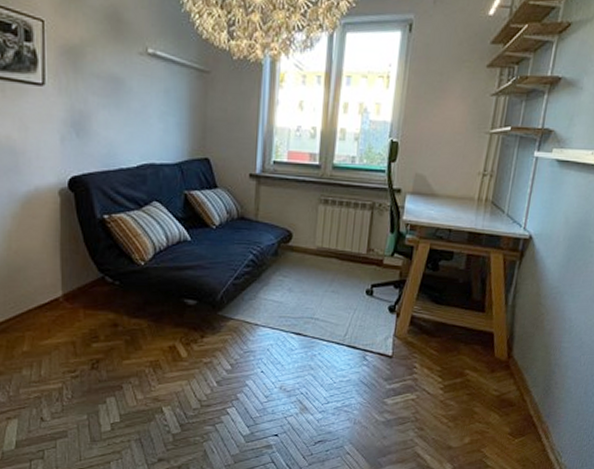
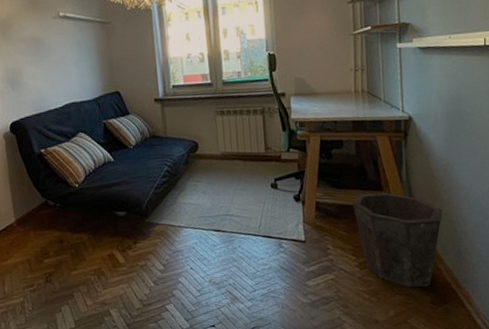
waste bin: none [449,314,542,418] -> present [352,192,443,288]

